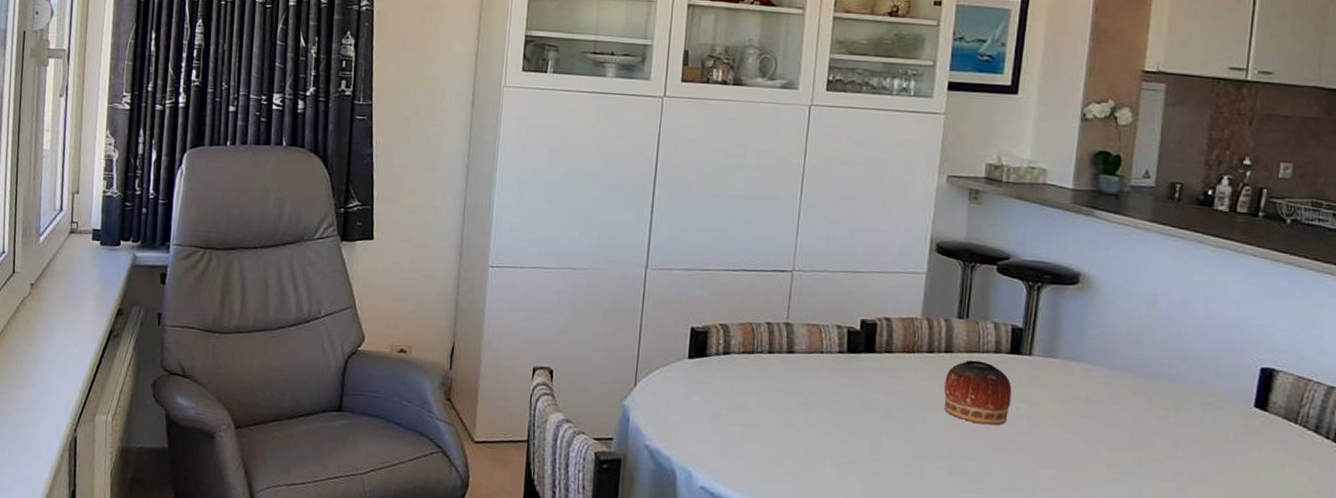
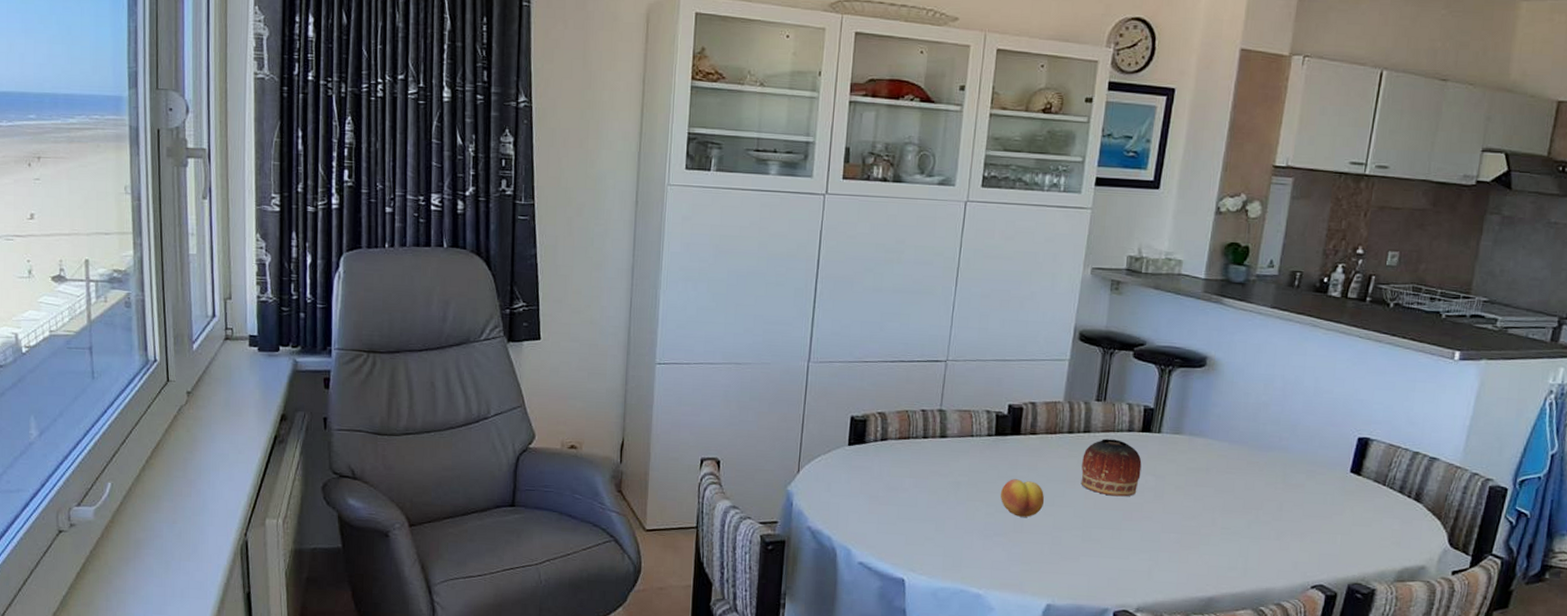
fruit: none [854,401,904,444] -> present [1000,479,1045,517]

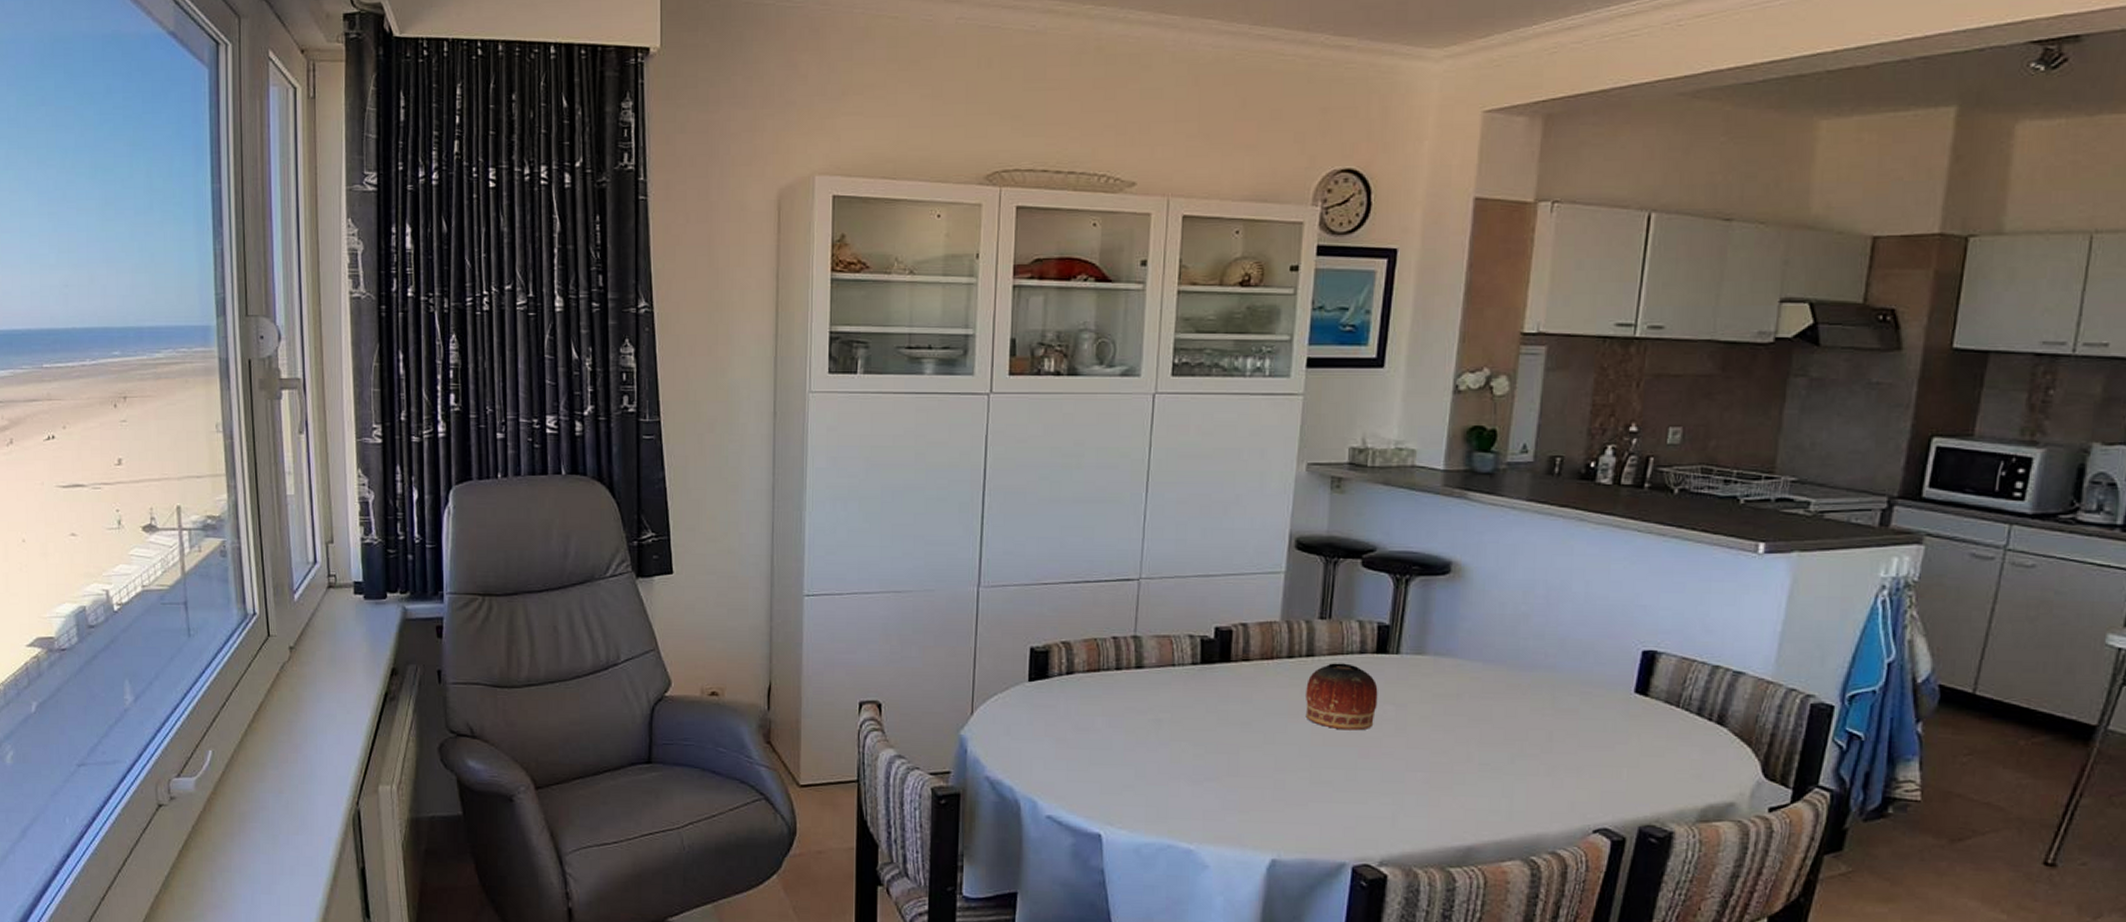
fruit: present [1000,479,1045,517] -> none [1209,714,1263,758]

